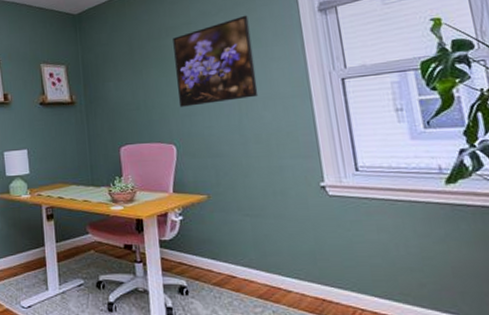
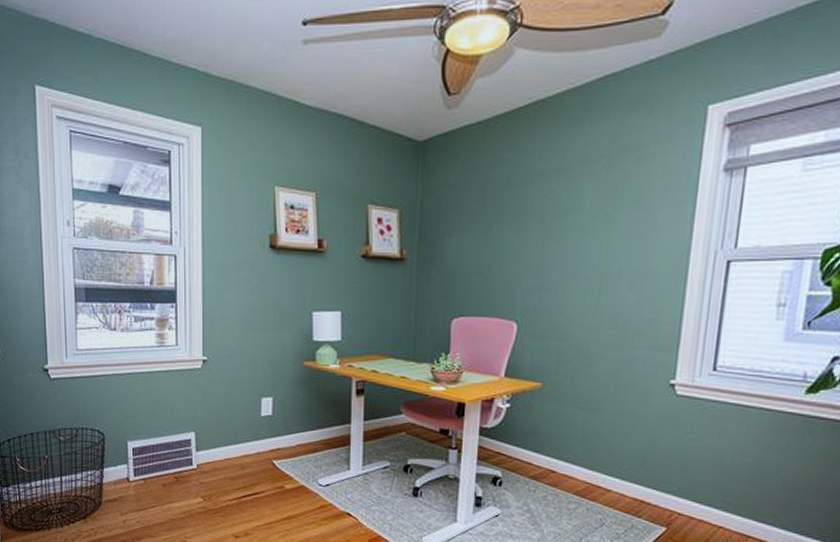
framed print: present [173,15,259,107] -> none [531,166,636,277]

